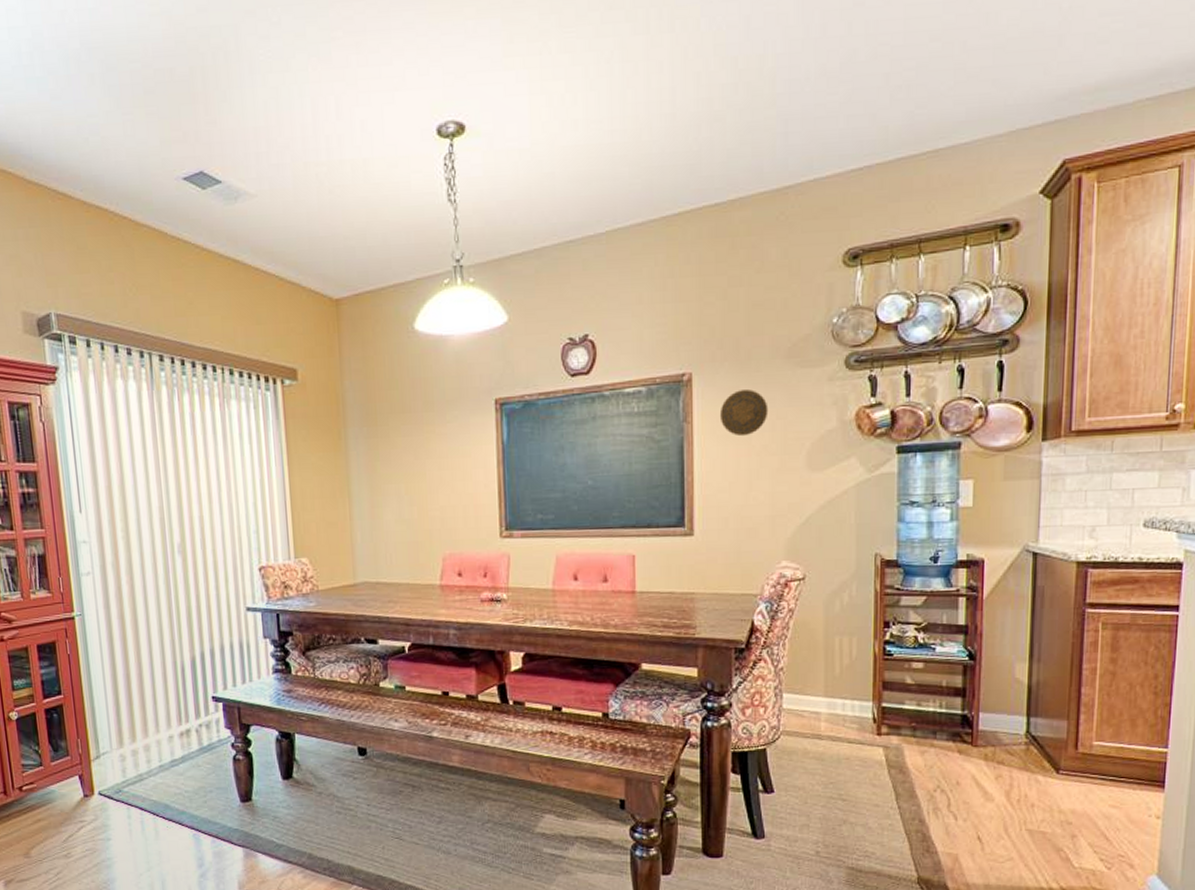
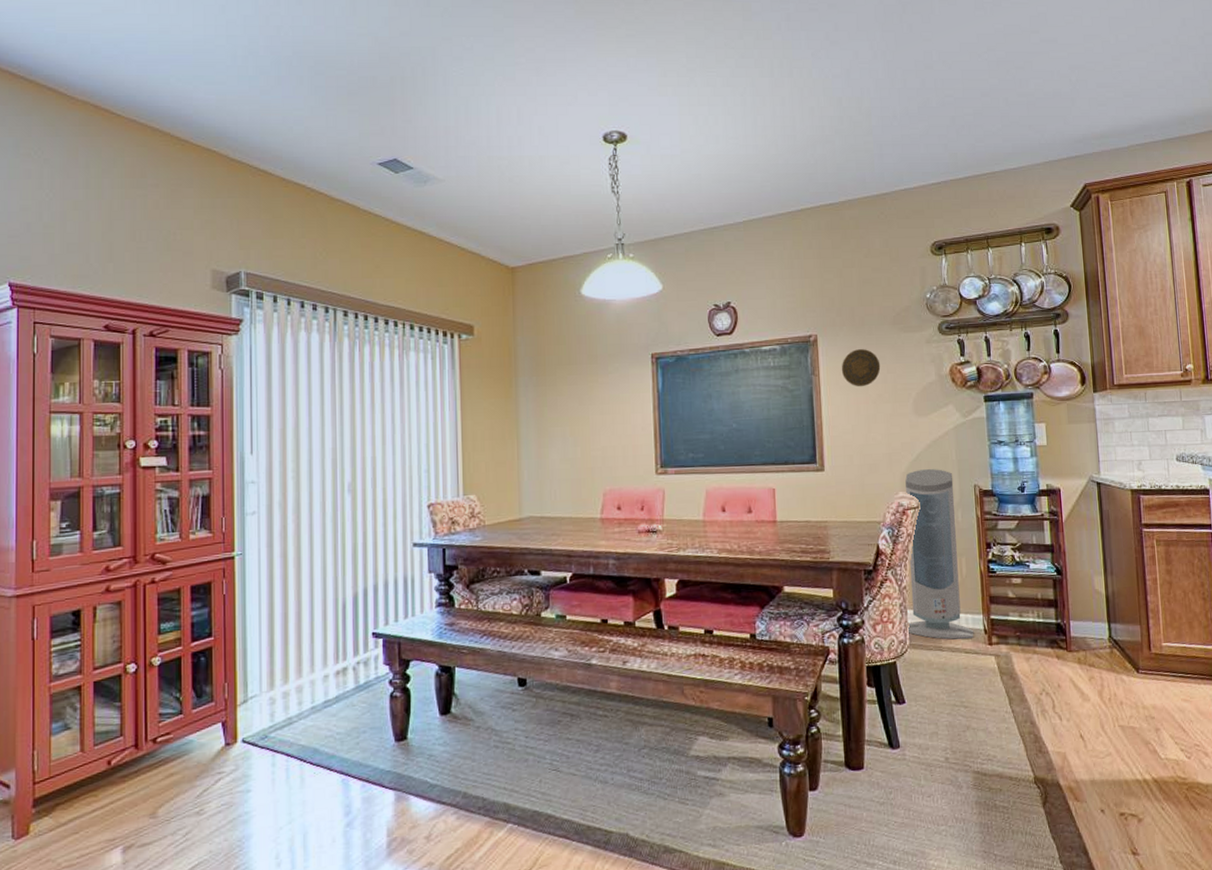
air purifier: none [782,534,860,728] -> present [905,469,974,640]

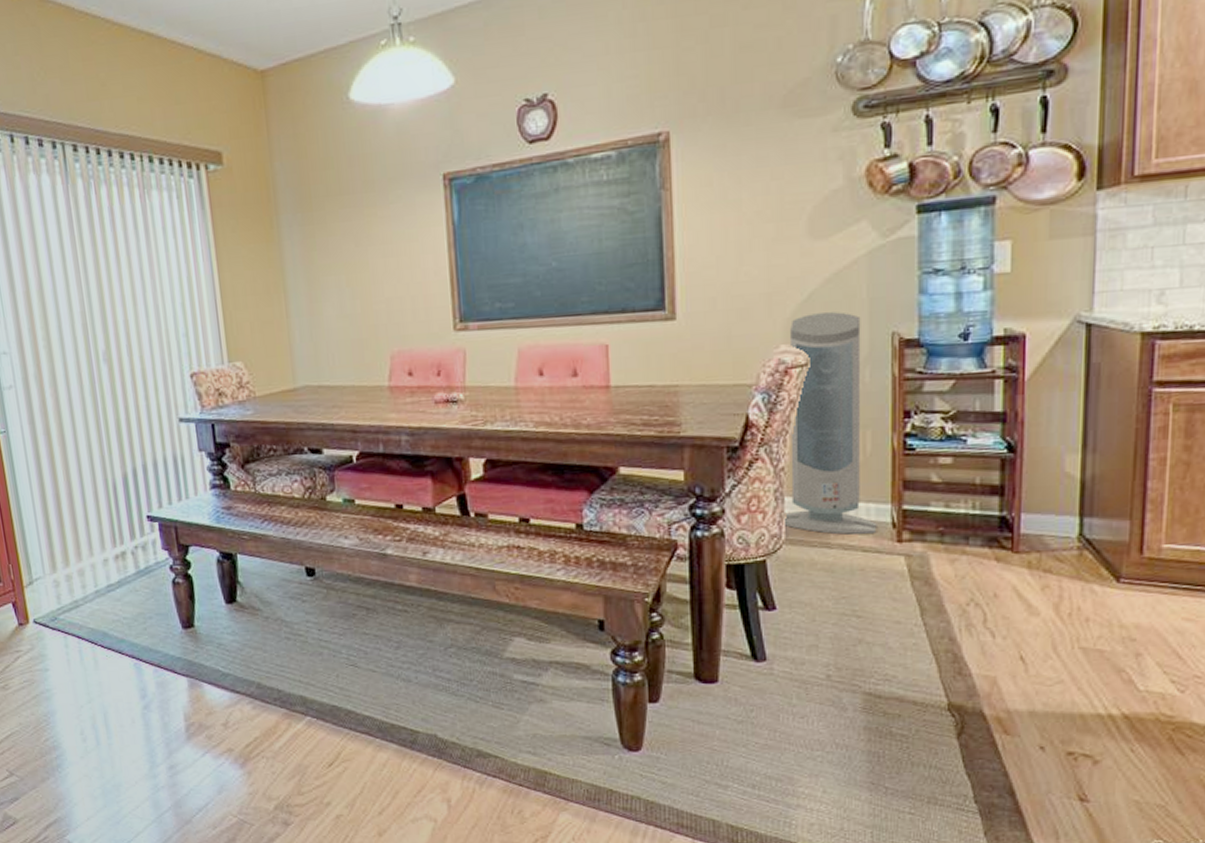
decorative plate: present [841,349,881,387] -> none [703,147,761,203]

